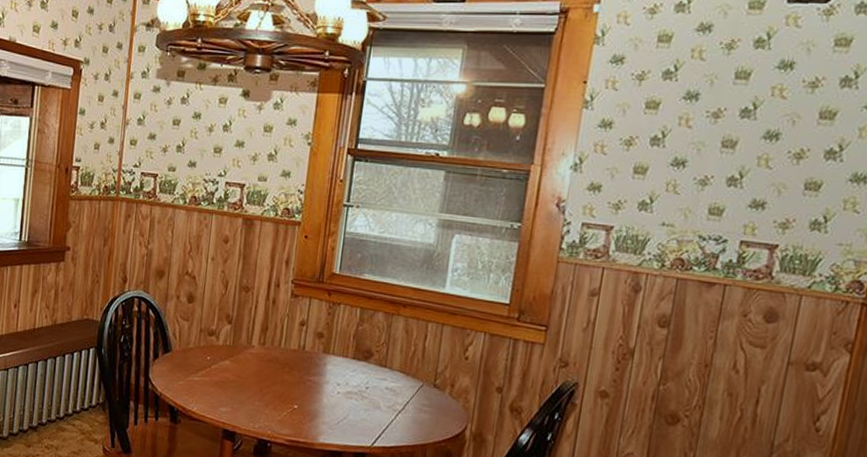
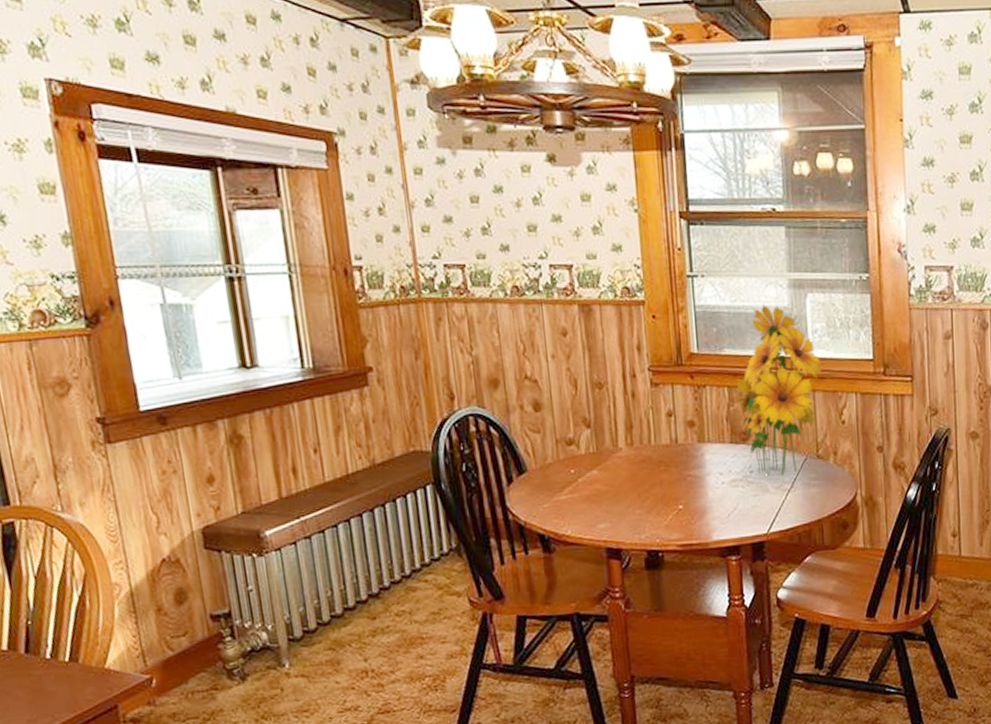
flower bouquet: none [366,239,456,397] -> present [734,305,822,477]

